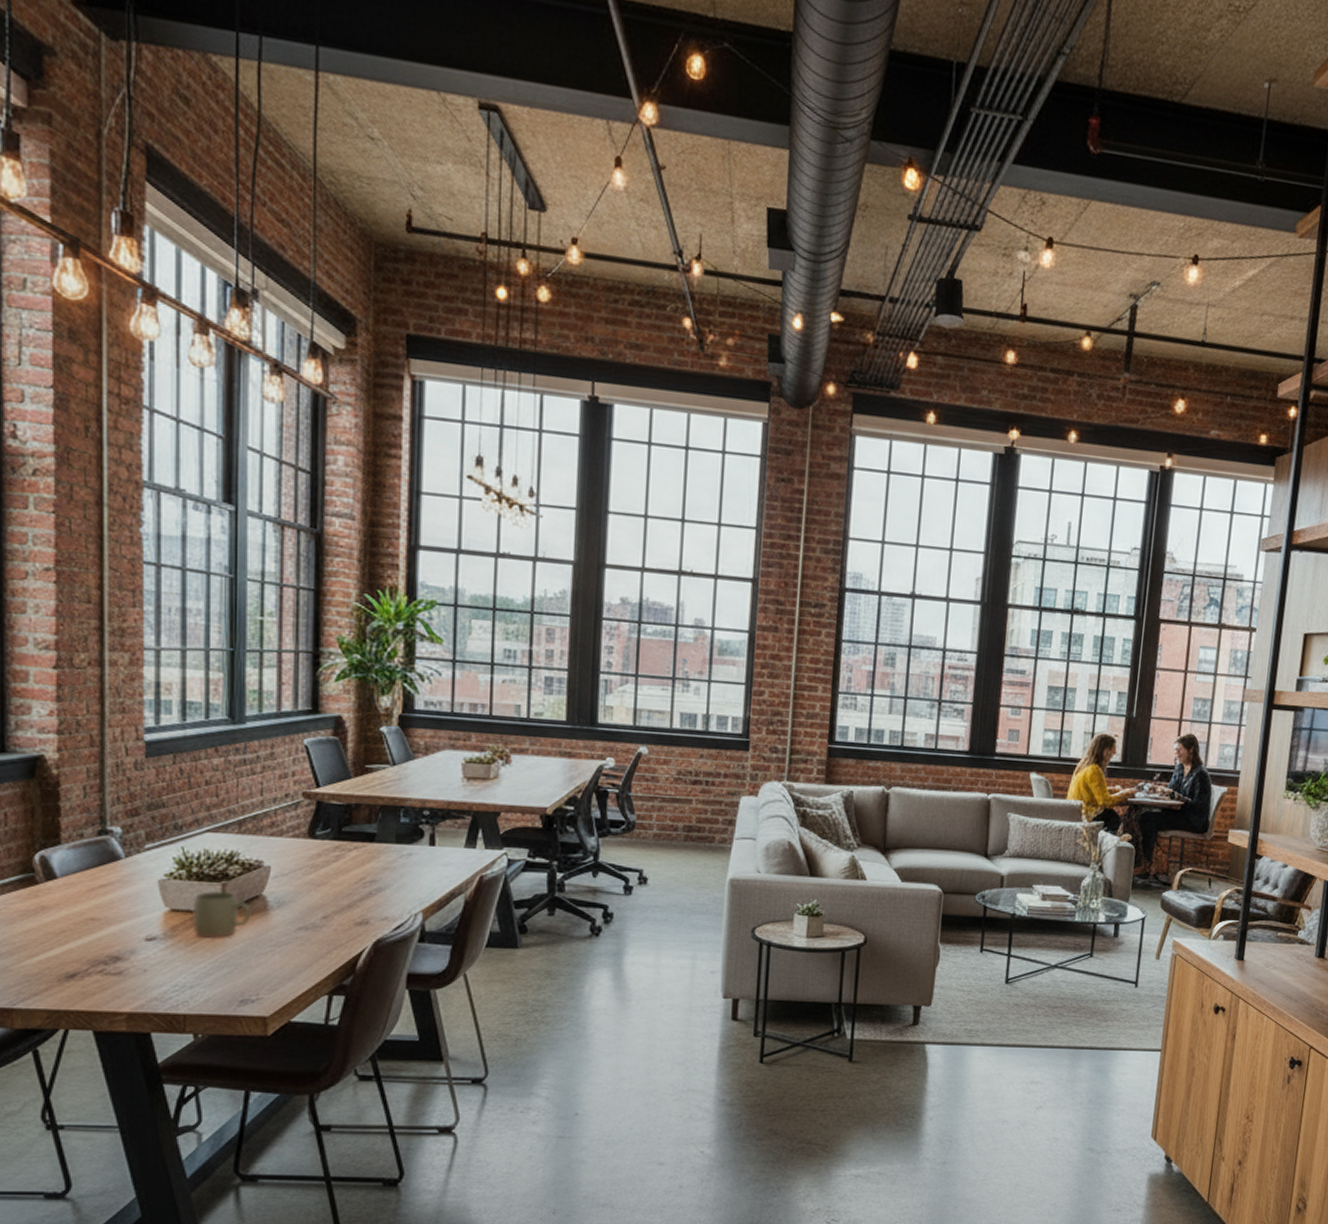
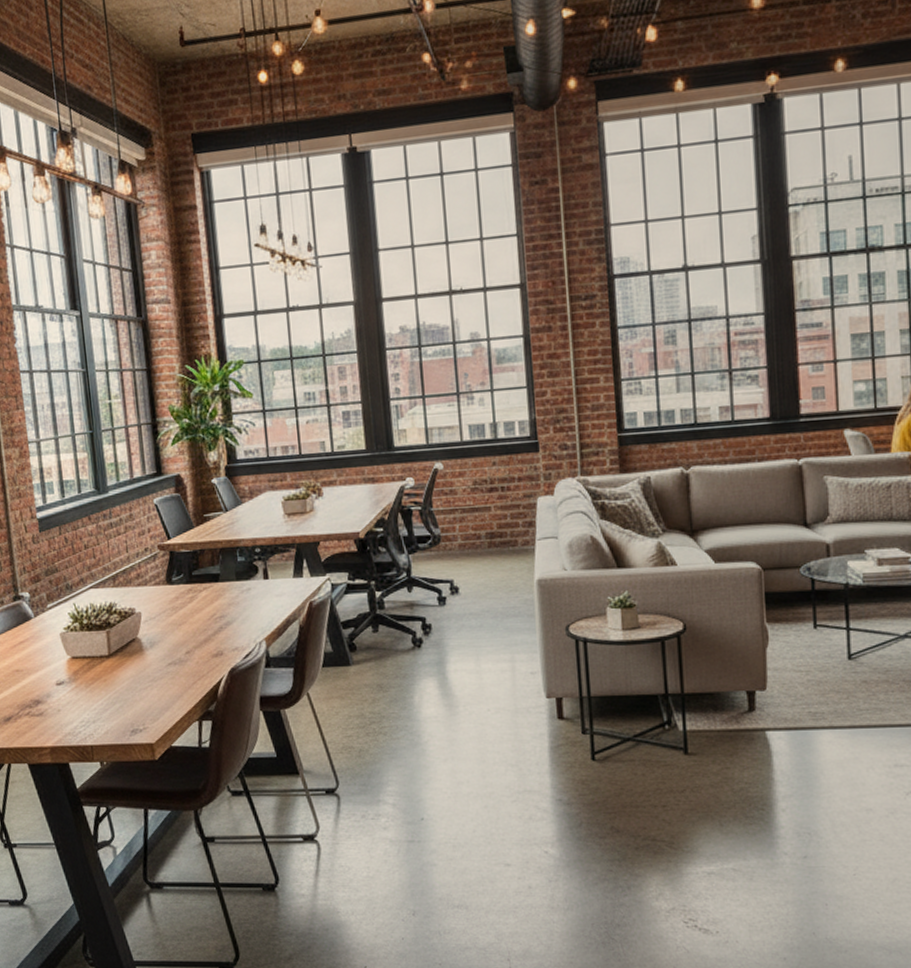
mug: present [193,891,251,938] -> none [87,638,131,679]

